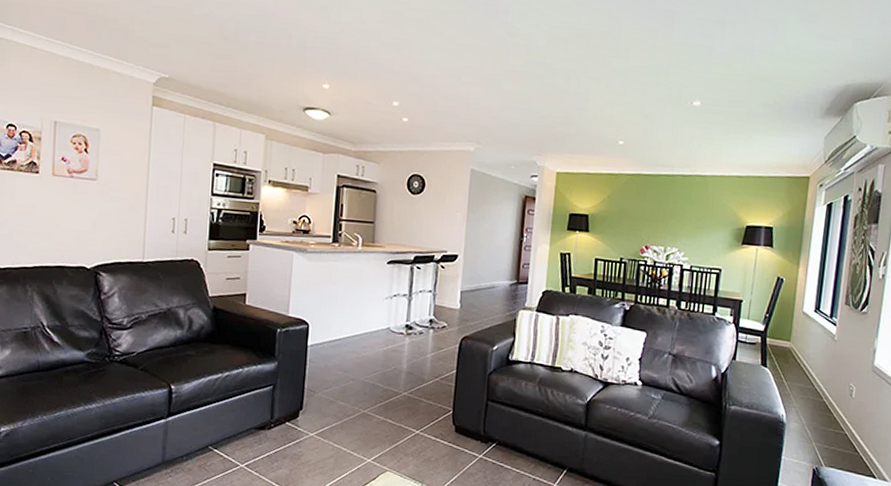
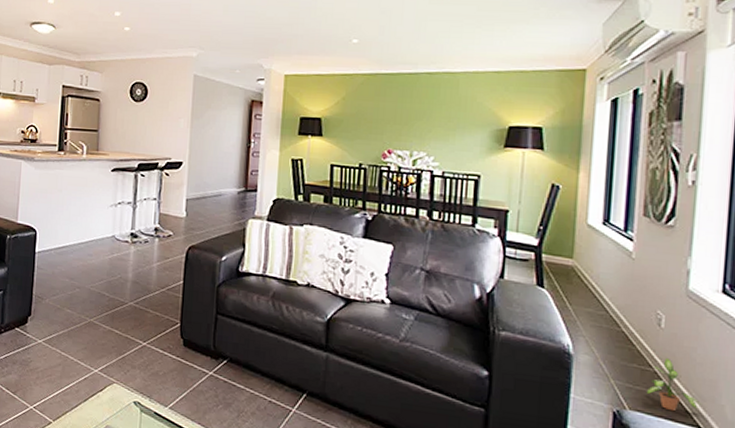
potted plant: none [839,423,878,466] -> present [647,358,702,412]

